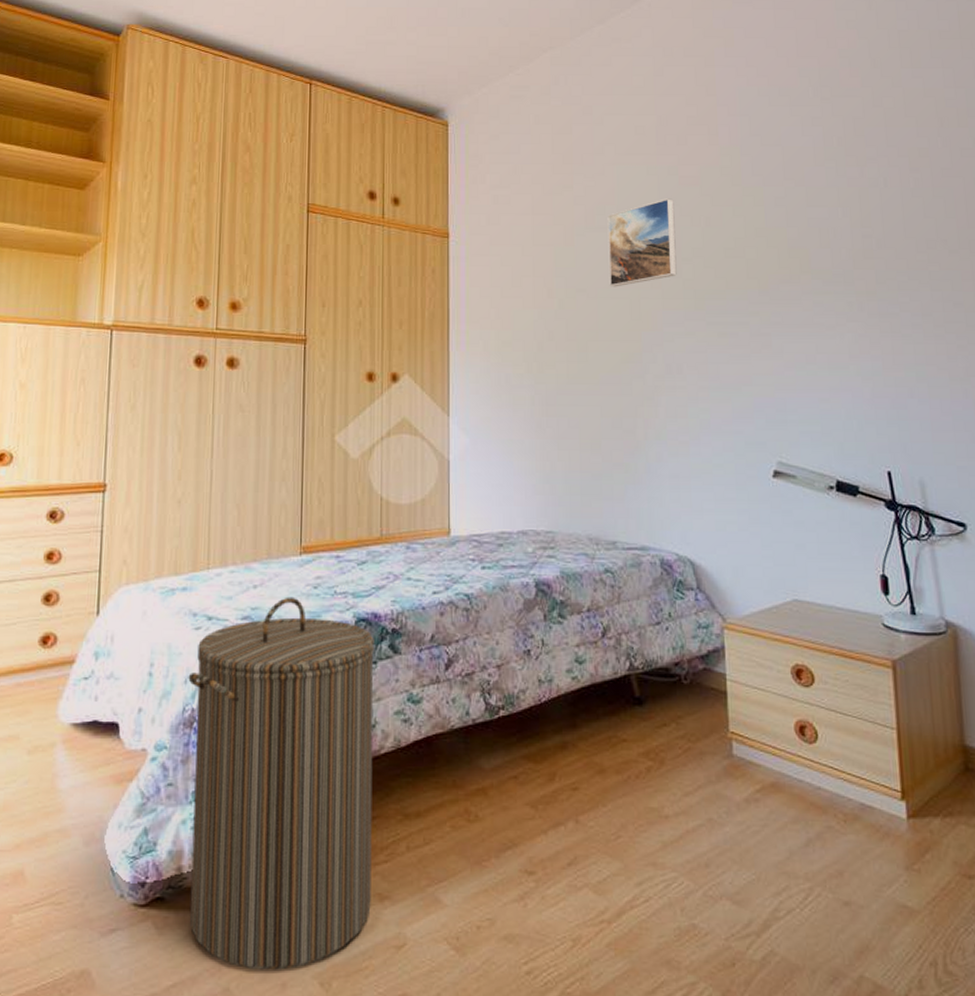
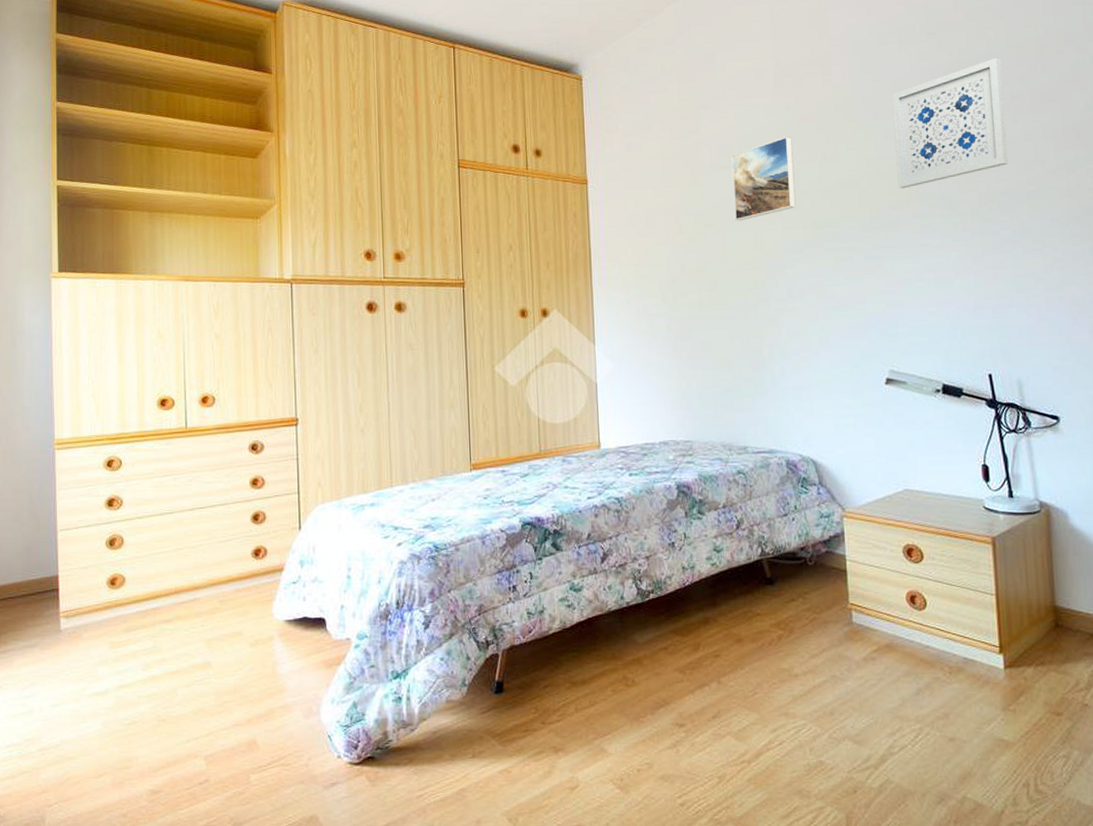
laundry hamper: present [188,596,374,970] -> none [381,507,548,811]
wall art: none [782,127,907,261] -> present [892,57,1008,189]

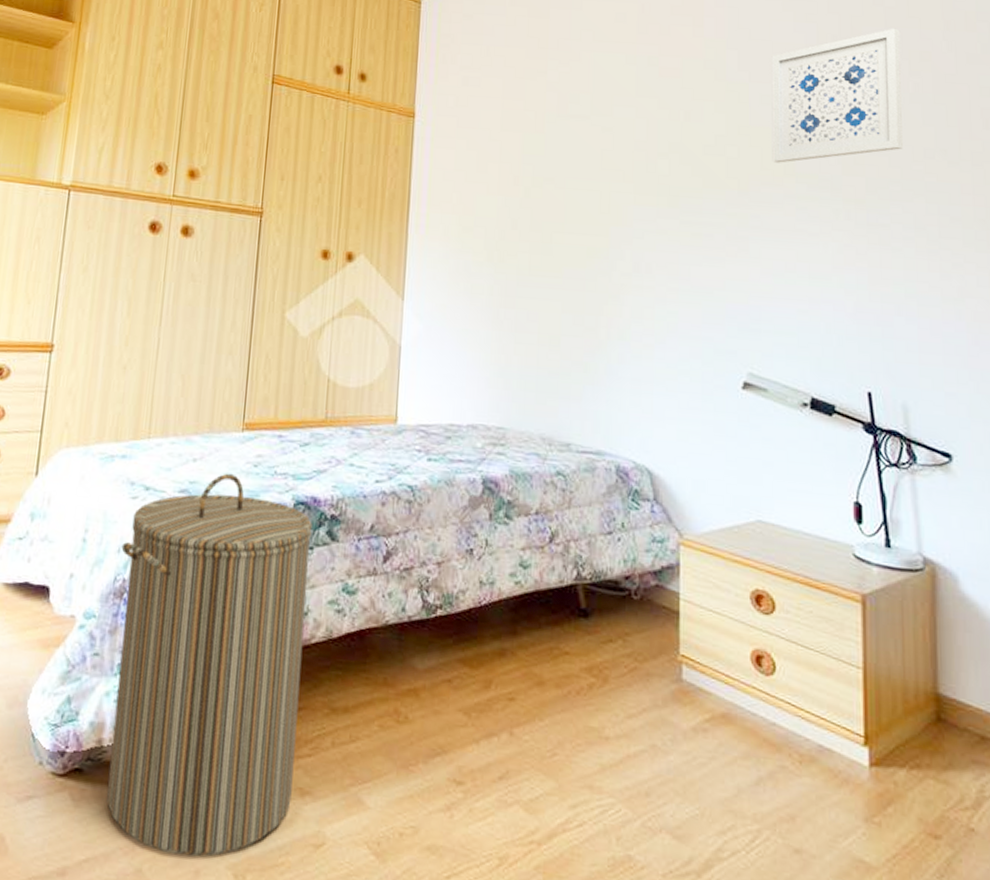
laundry hamper: none [381,507,548,811] -> present [106,473,312,857]
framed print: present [731,136,796,221] -> none [579,89,653,179]

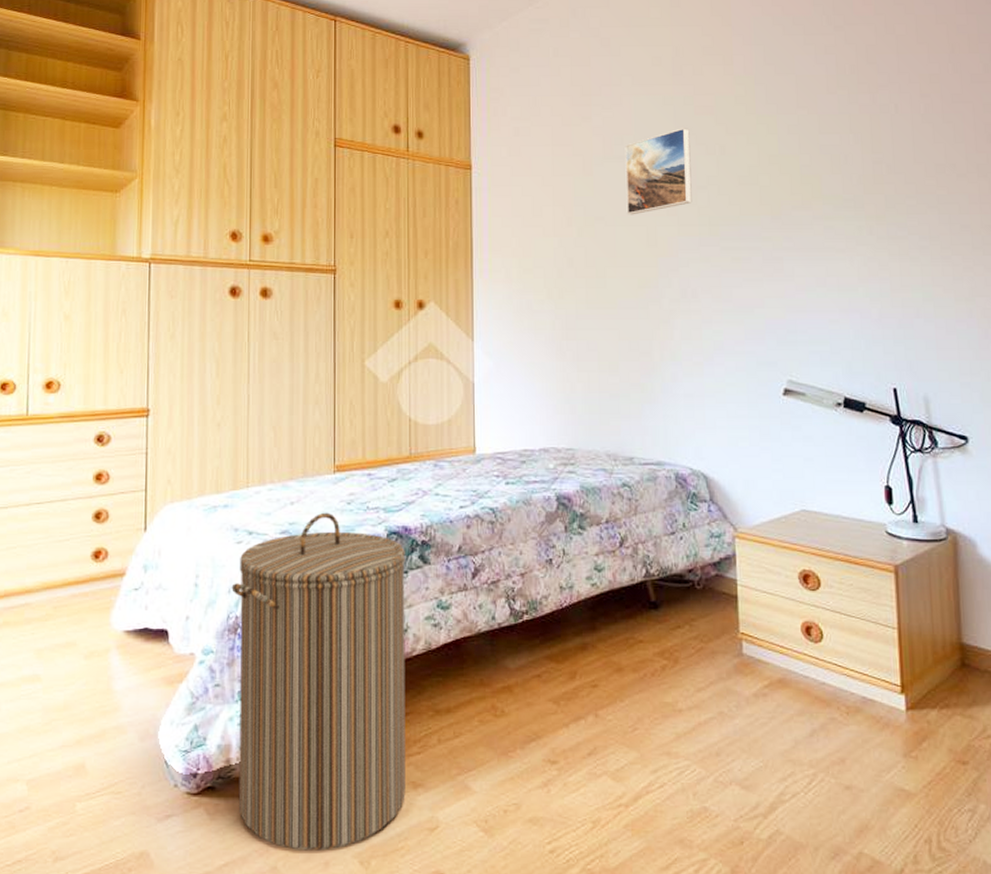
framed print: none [579,89,653,179] -> present [625,128,692,215]
wall art: present [771,28,903,163] -> none [796,54,917,187]

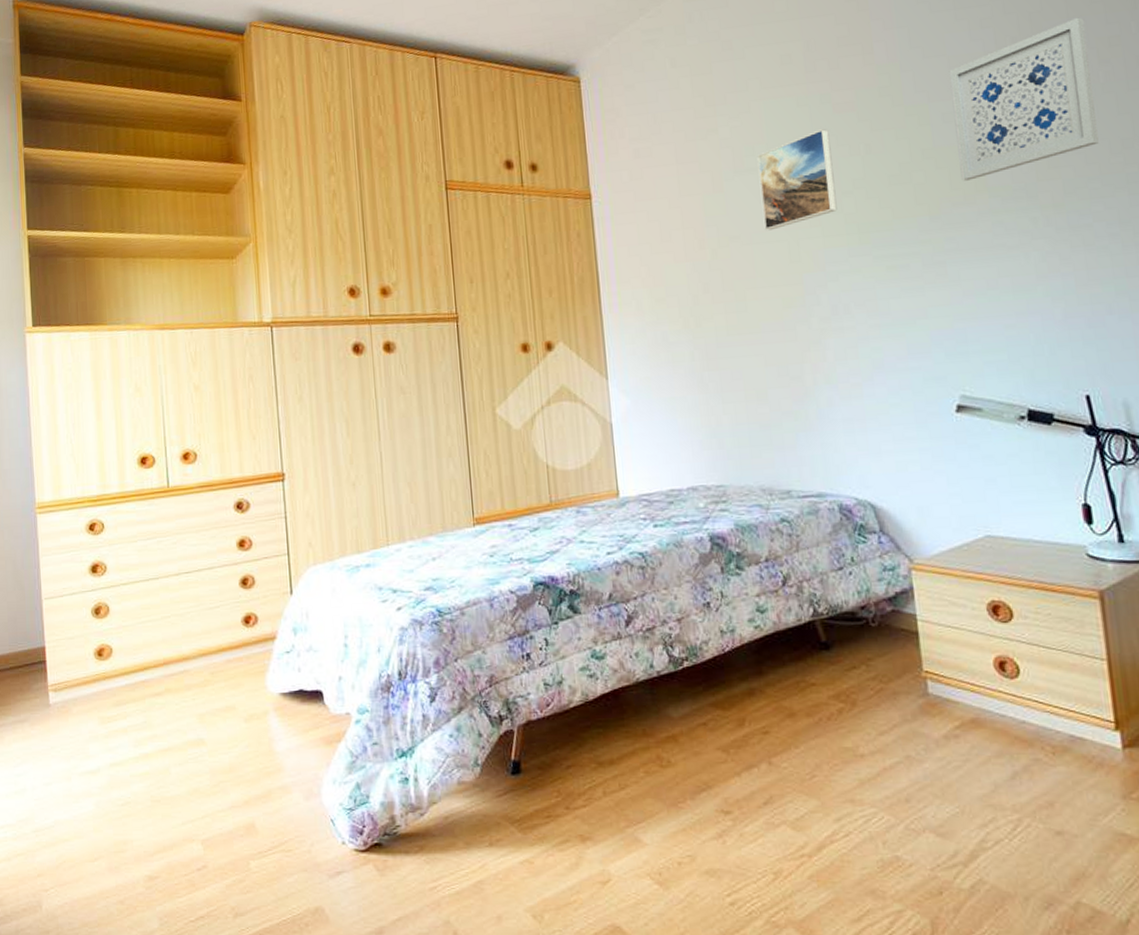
laundry hamper: present [231,512,406,851] -> none [380,566,574,905]
wall art: none [796,54,917,187] -> present [949,17,1099,181]

